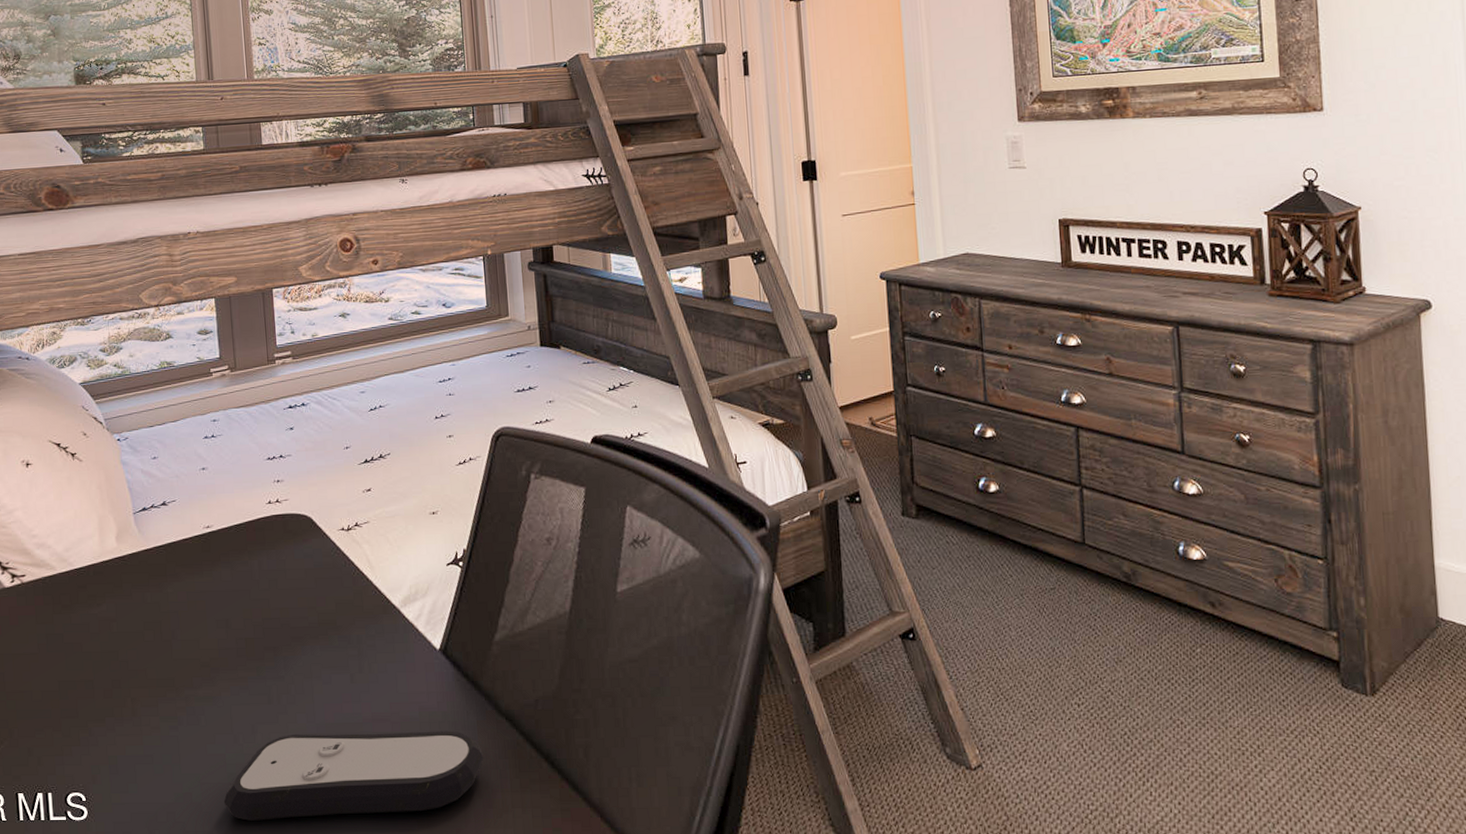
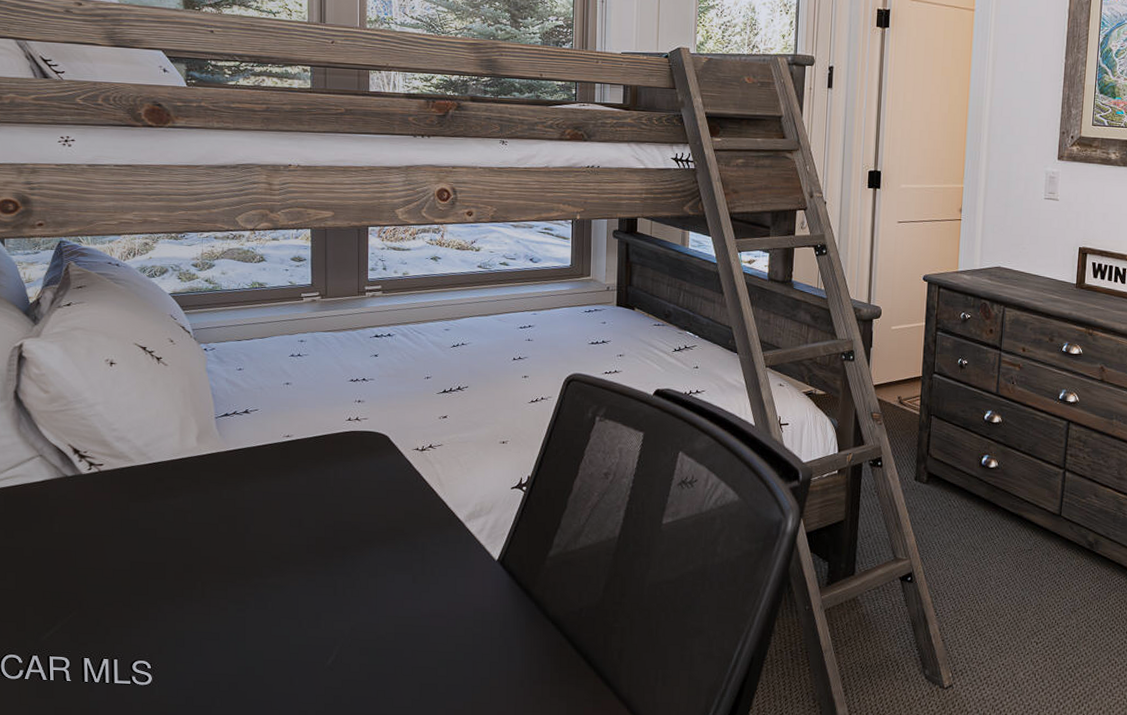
remote control: present [223,731,484,822] -> none [284,623,529,695]

